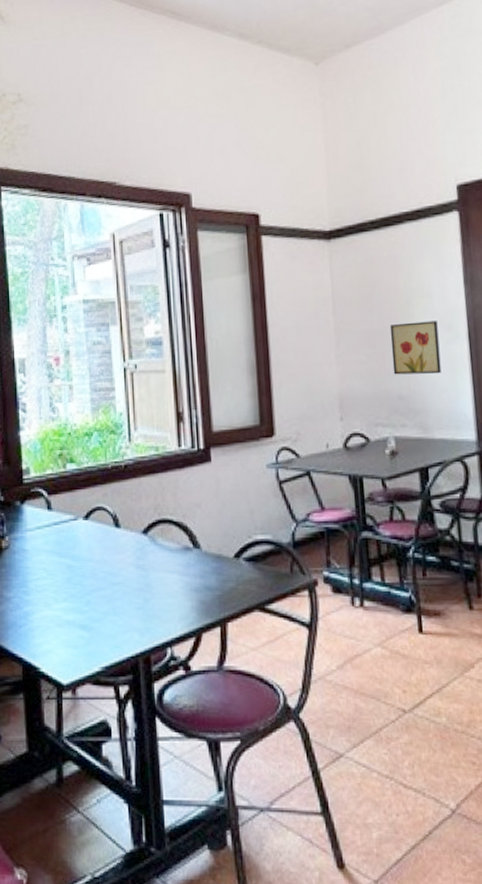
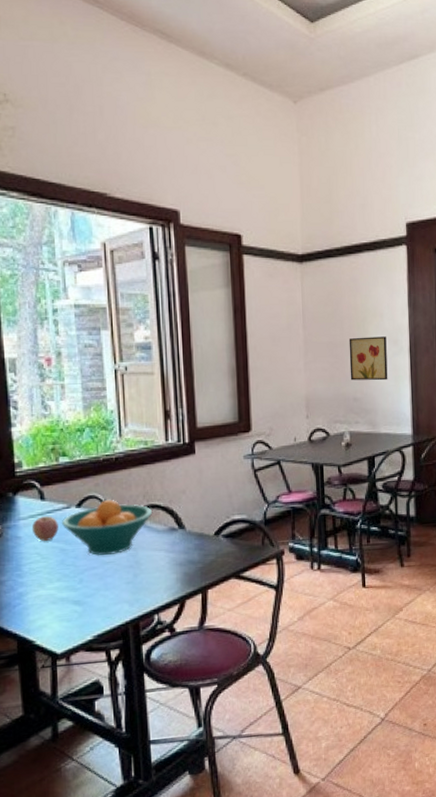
apple: none [38,528,65,555] -> present [31,516,59,541]
fruit bowl: none [68,511,165,575] -> present [61,499,153,555]

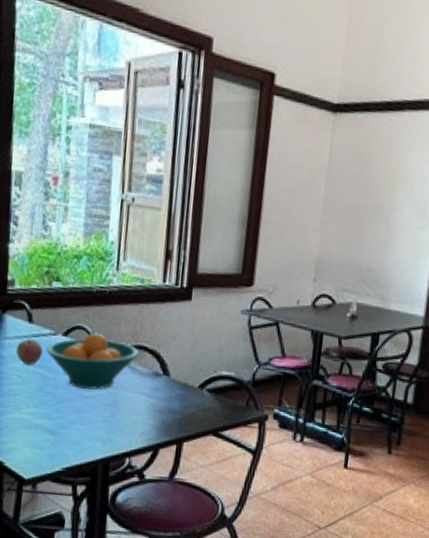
wall art: present [349,336,388,381] -> none [367,203,414,255]

